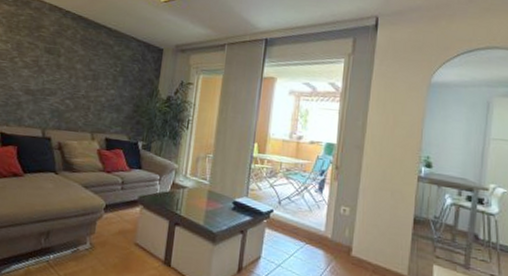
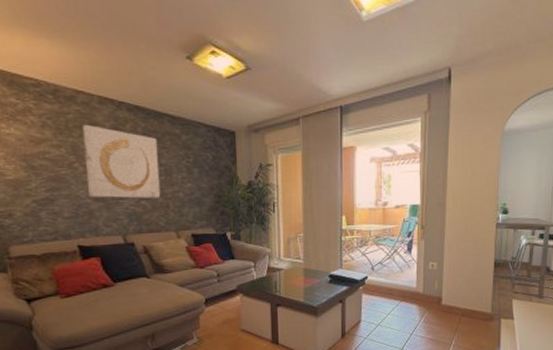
wall art: none [21,26,92,100] -> present [82,124,161,199]

